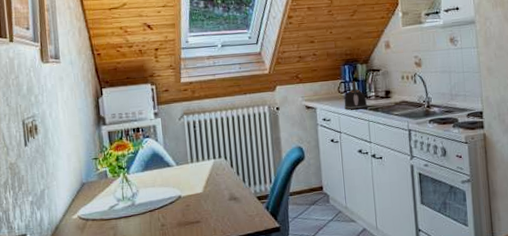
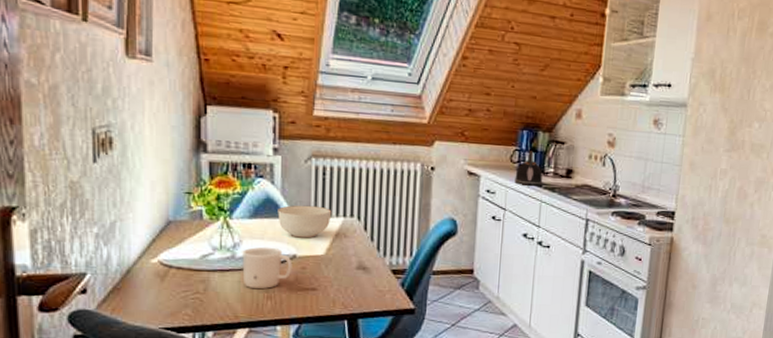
mug: none [140,192,180,229] -> present [242,247,293,289]
bowl: none [163,153,205,182] -> present [277,205,332,238]

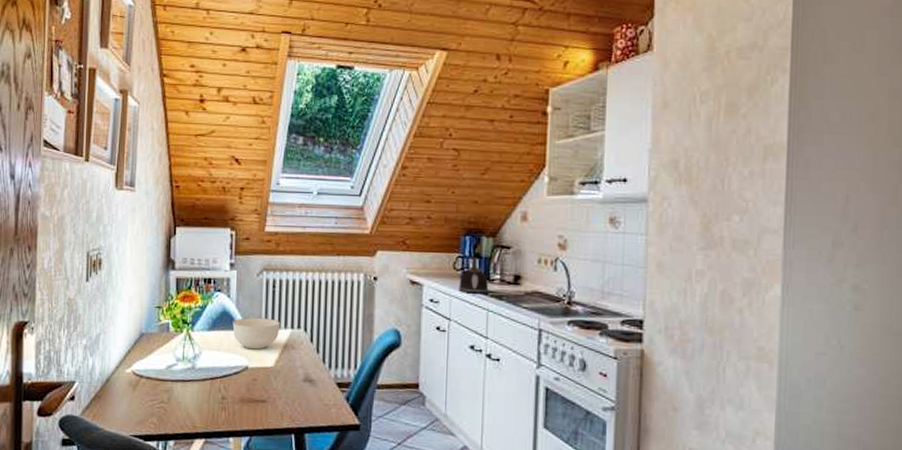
mug: present [242,247,293,289] -> none [200,358,245,400]

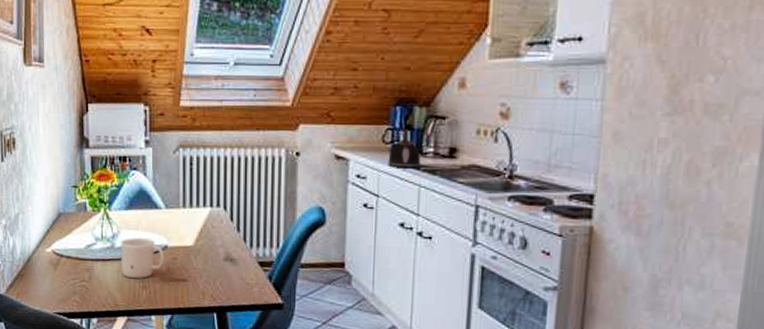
mug: none [200,358,245,400] -> present [120,237,164,279]
bowl: present [232,317,281,350] -> none [150,195,199,229]

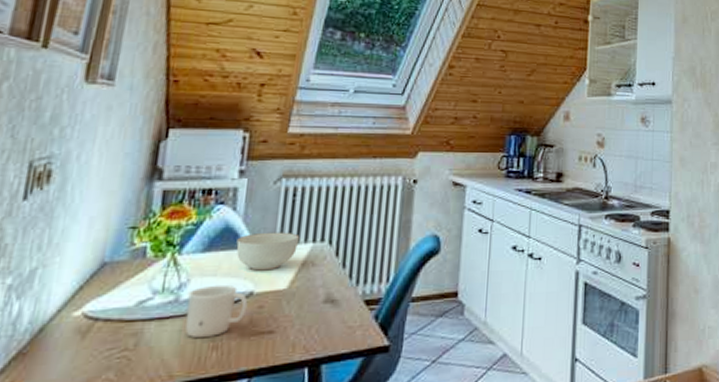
bowl: none [150,195,199,229] -> present [236,232,300,271]
kettle: present [388,129,421,170] -> none [502,156,532,194]

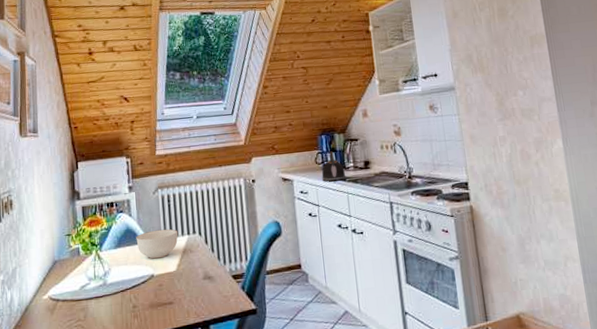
mug: present [184,284,248,339] -> none [111,271,152,310]
kettle: none [502,156,532,194] -> present [321,151,346,182]

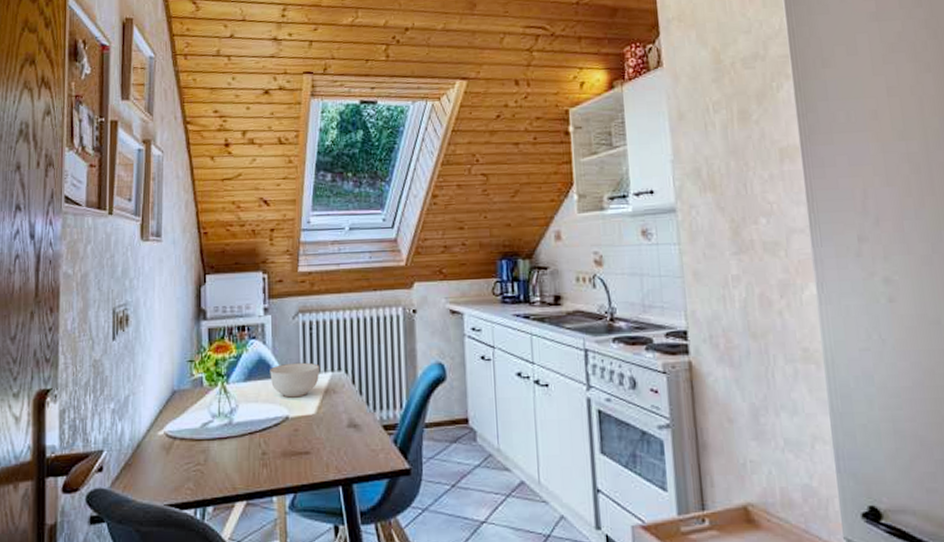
kettle: present [321,151,346,182] -> none [499,280,531,320]

